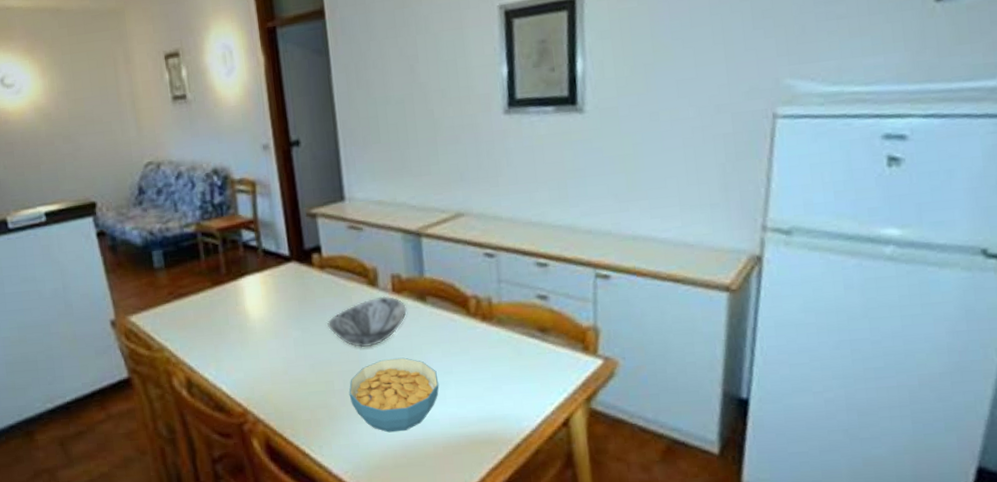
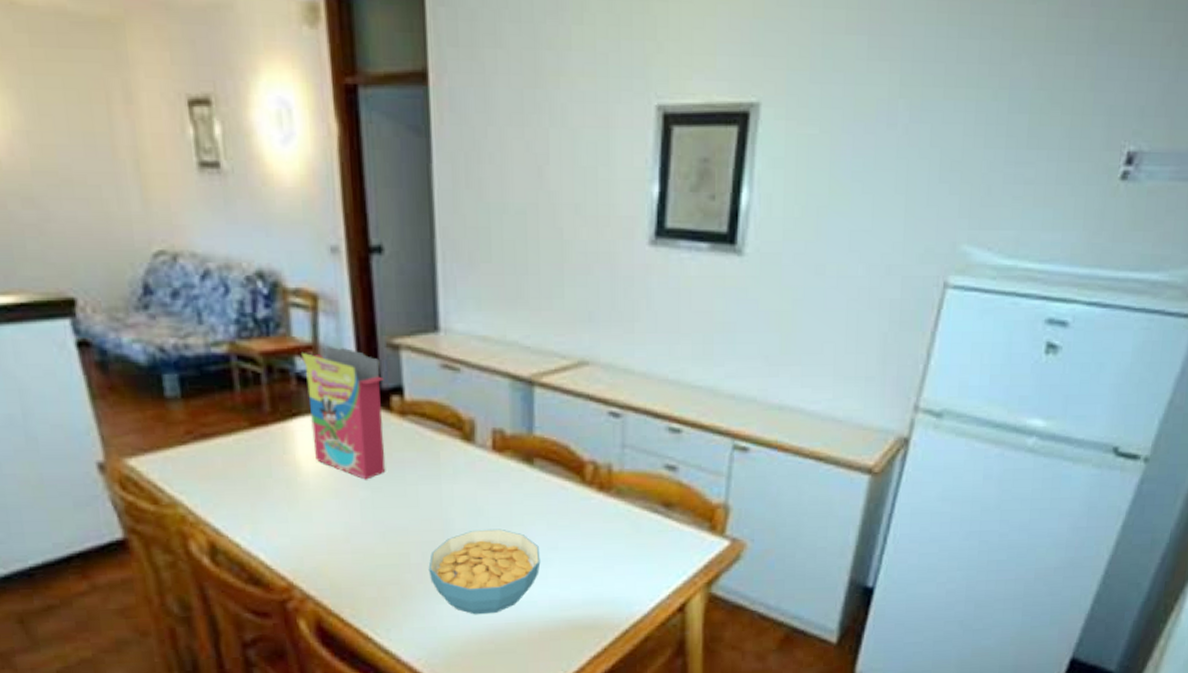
cereal box: none [246,219,312,323] -> present [302,345,386,480]
decorative bowl: present [327,296,407,348] -> none [406,454,508,515]

